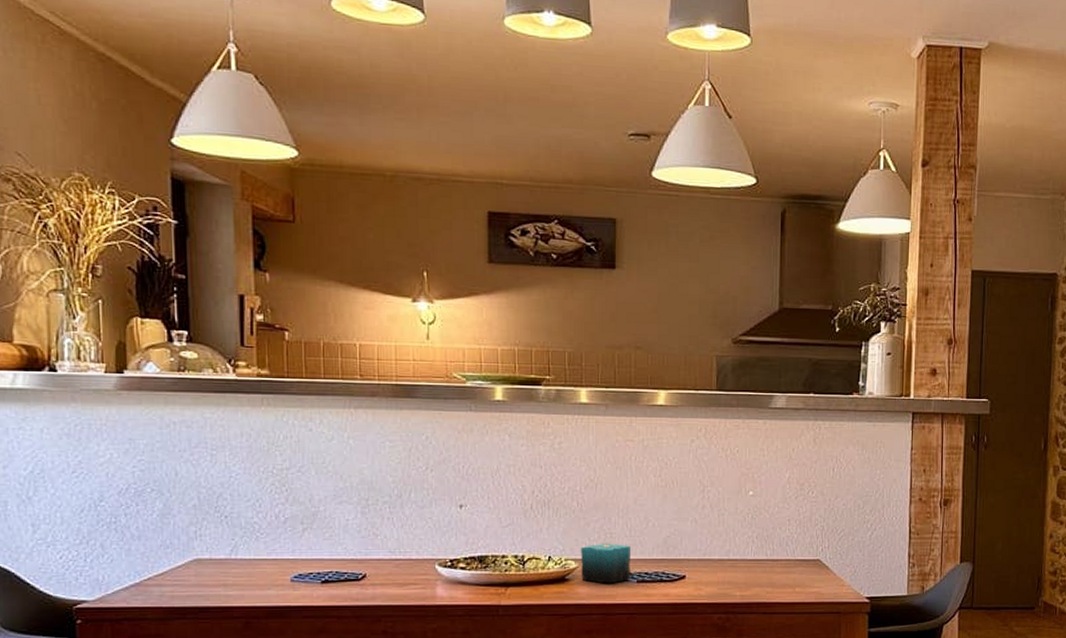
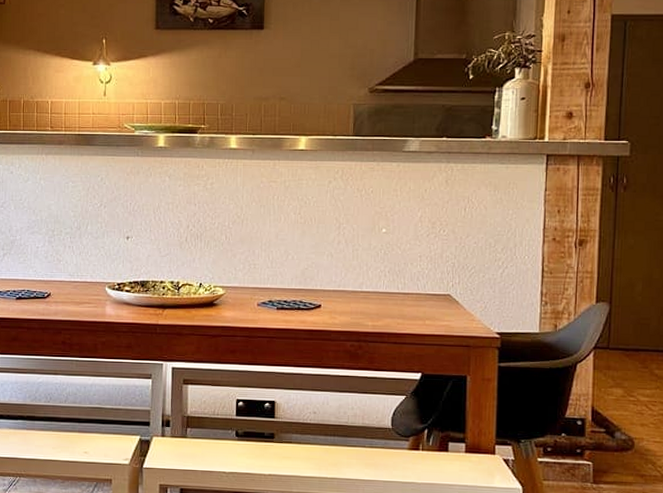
candle: present [580,541,632,584] -> none [227,272,272,310]

